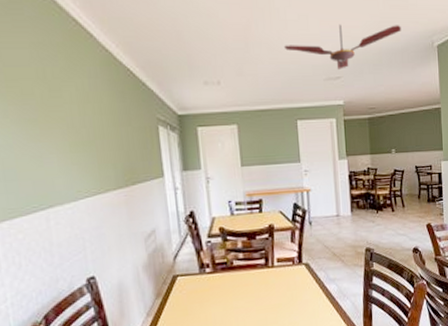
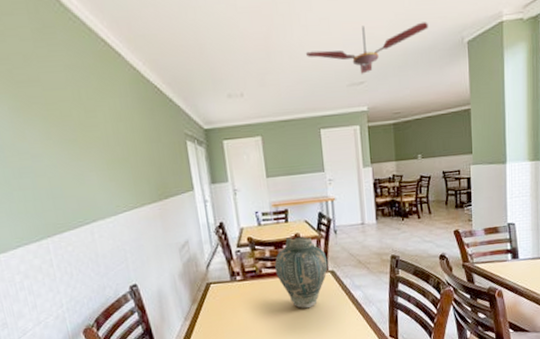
vase: none [247,227,302,303] -> present [274,236,328,308]

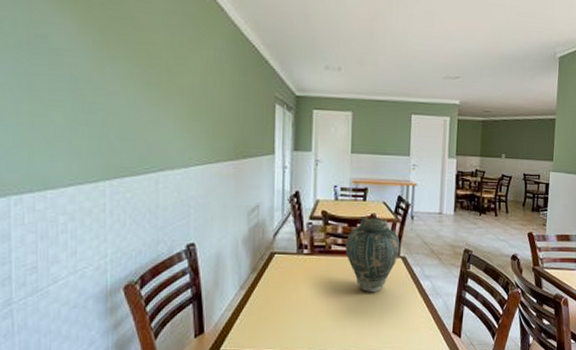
ceiling fan: present [305,22,428,74] -> none [407,25,525,70]

